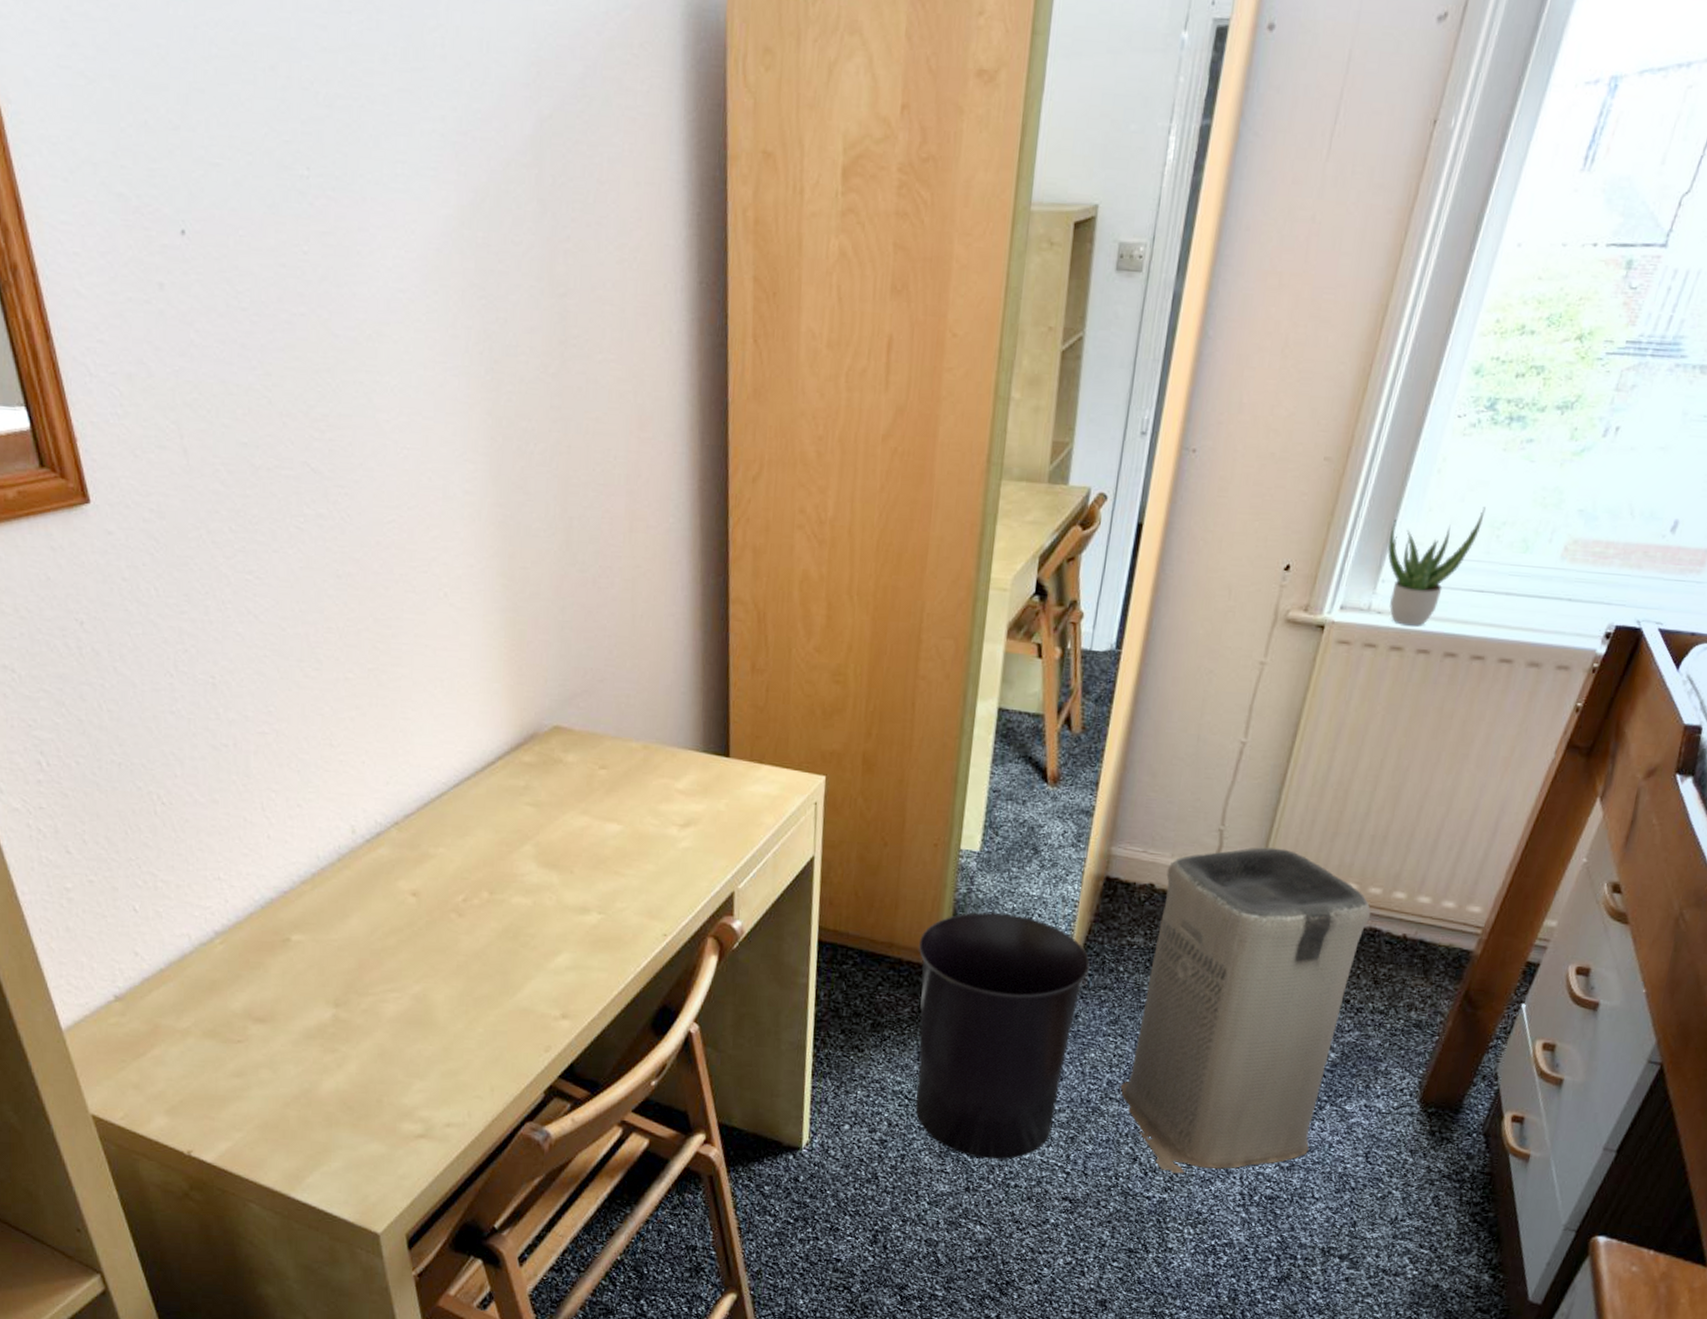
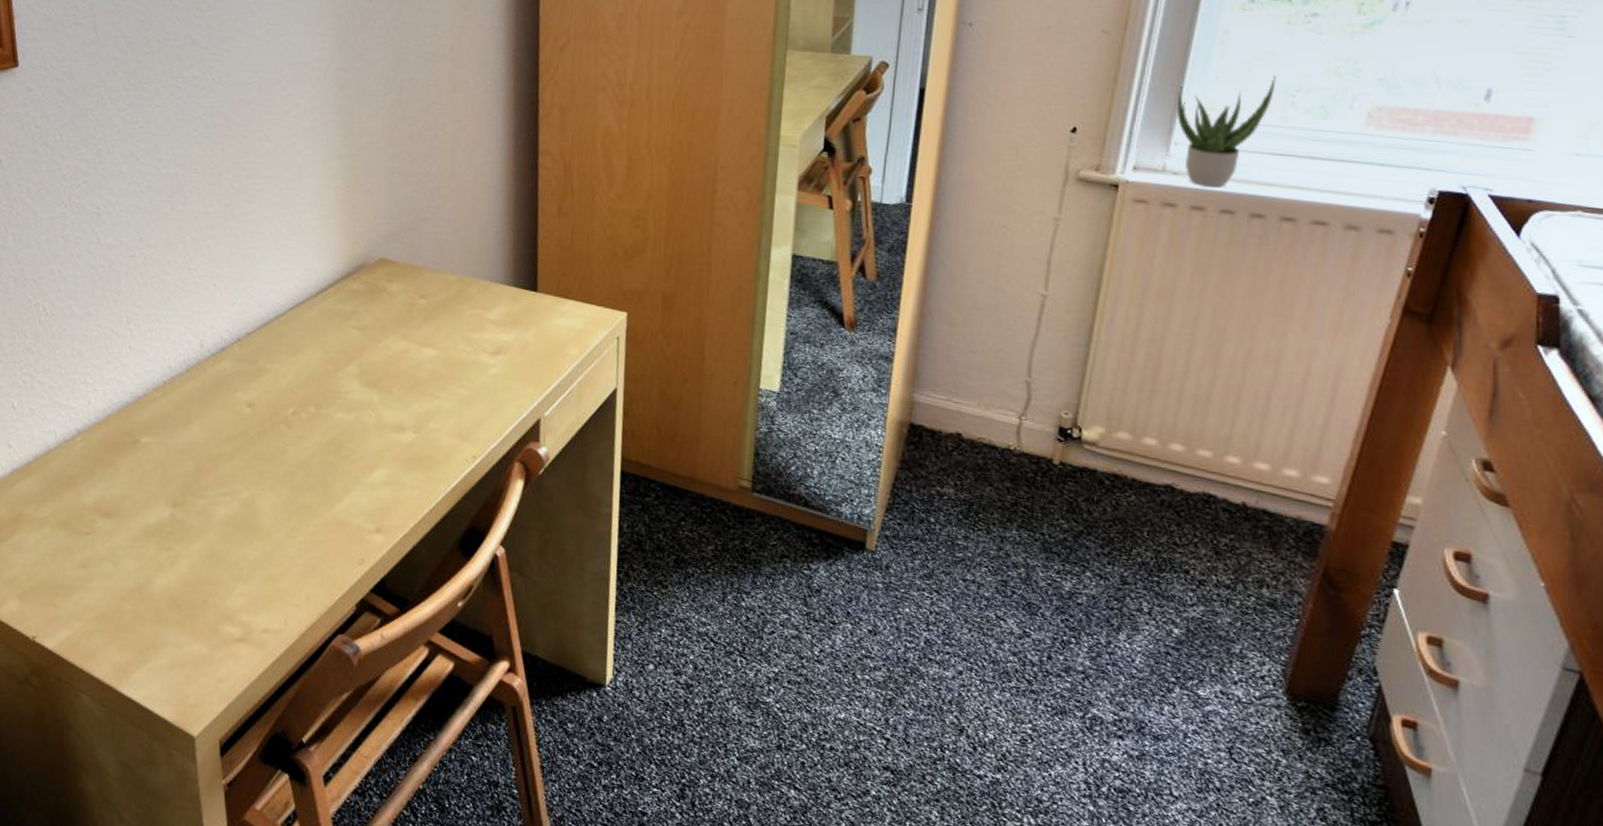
waste bin: present [915,912,1090,1160] -> none [720,452,898,718]
laundry basket: present [1120,847,1372,1174] -> none [939,401,1203,752]

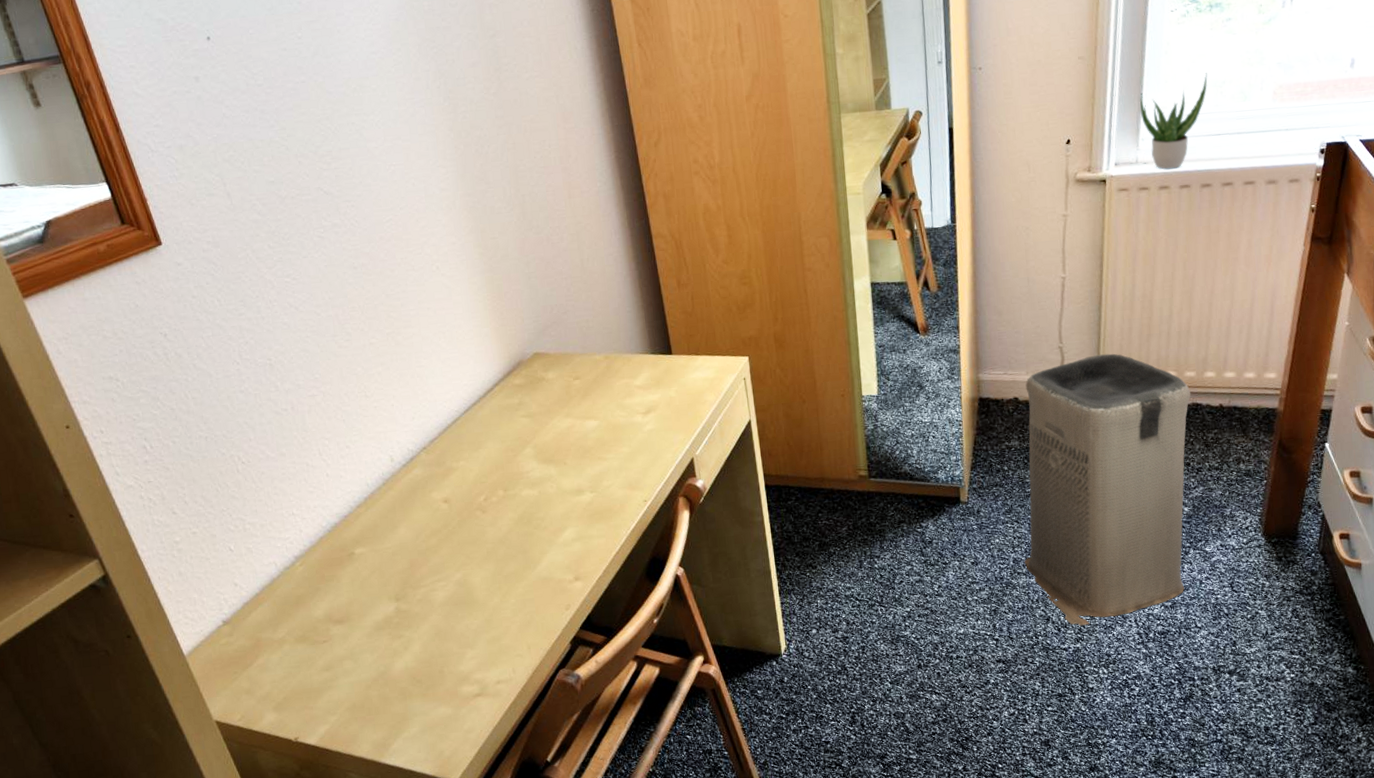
laundry basket: none [939,401,1203,752] -> present [1024,353,1191,626]

